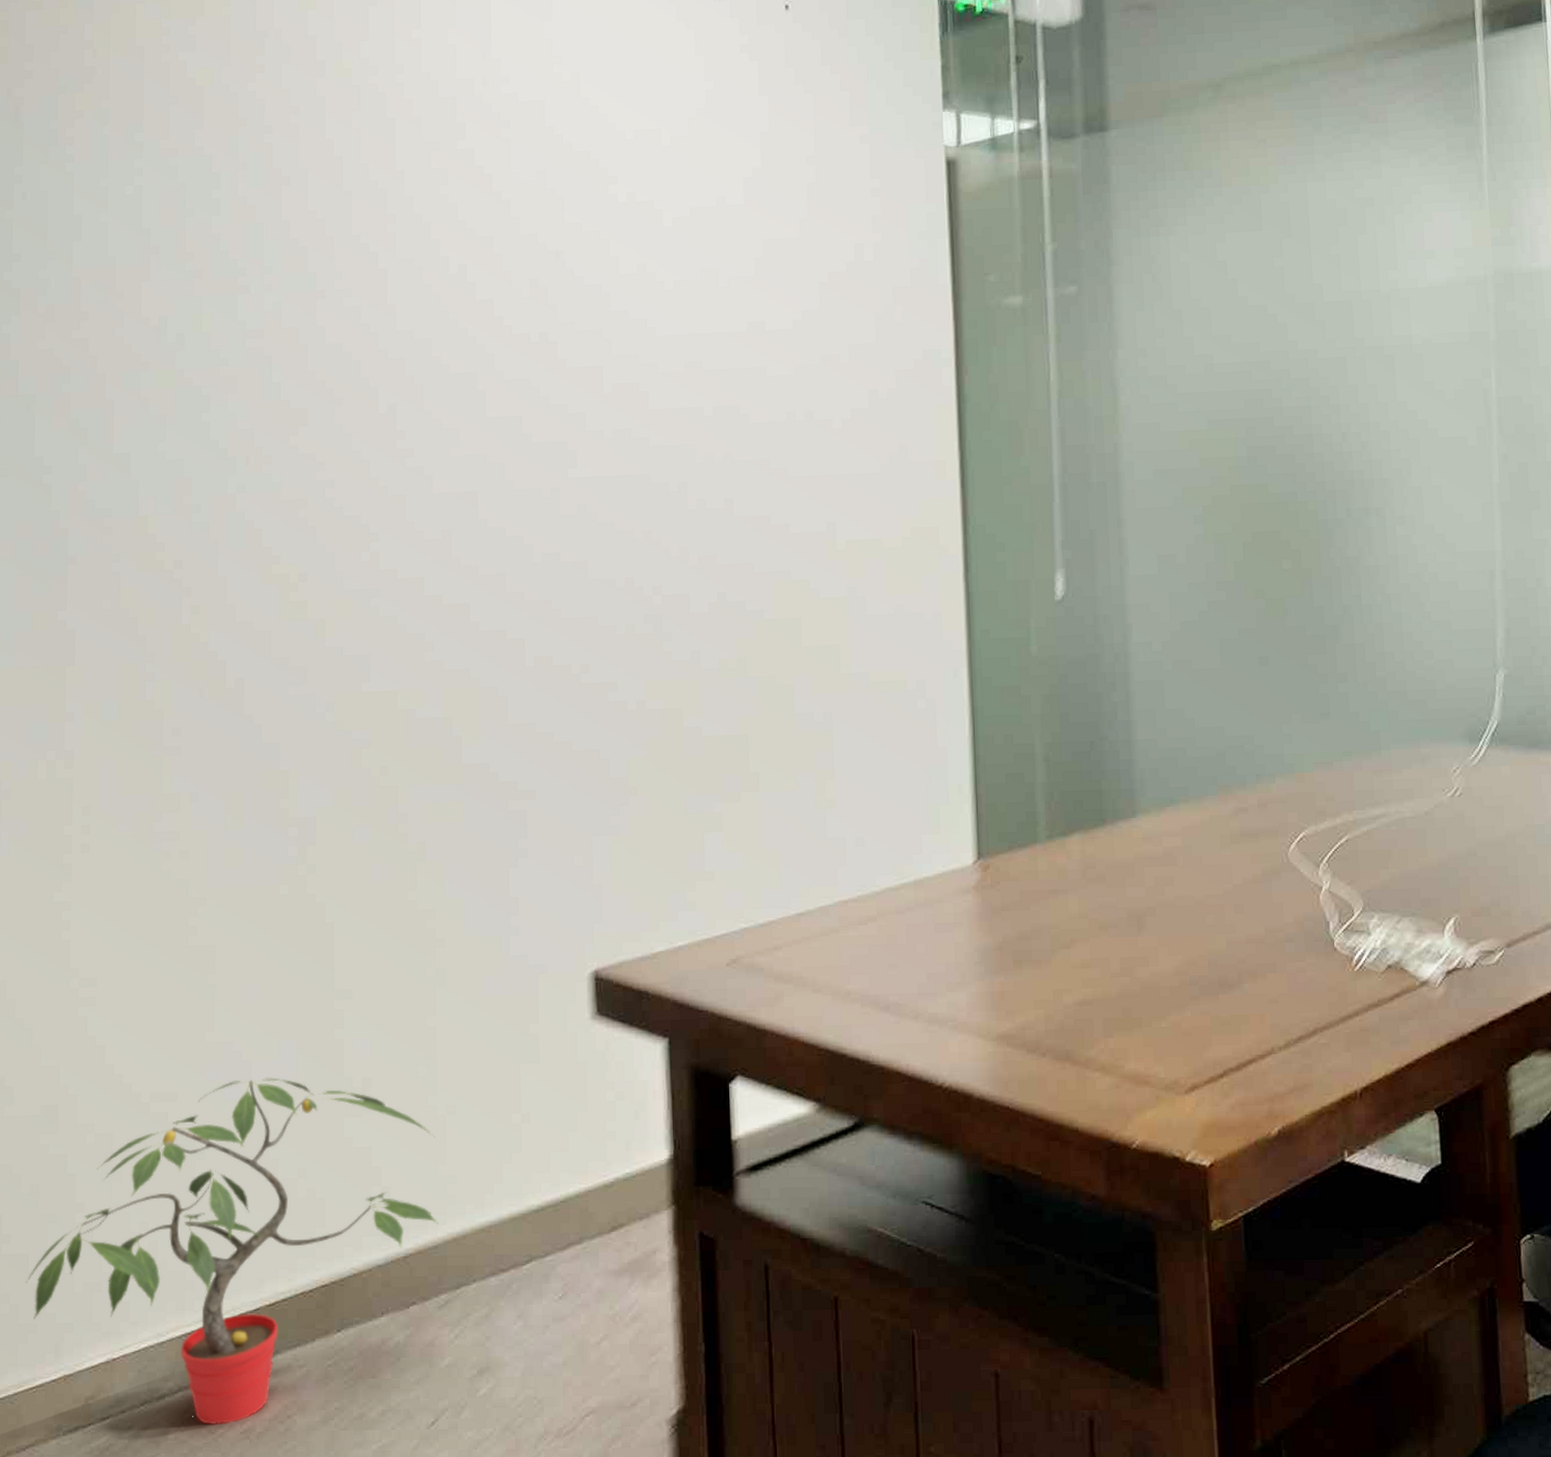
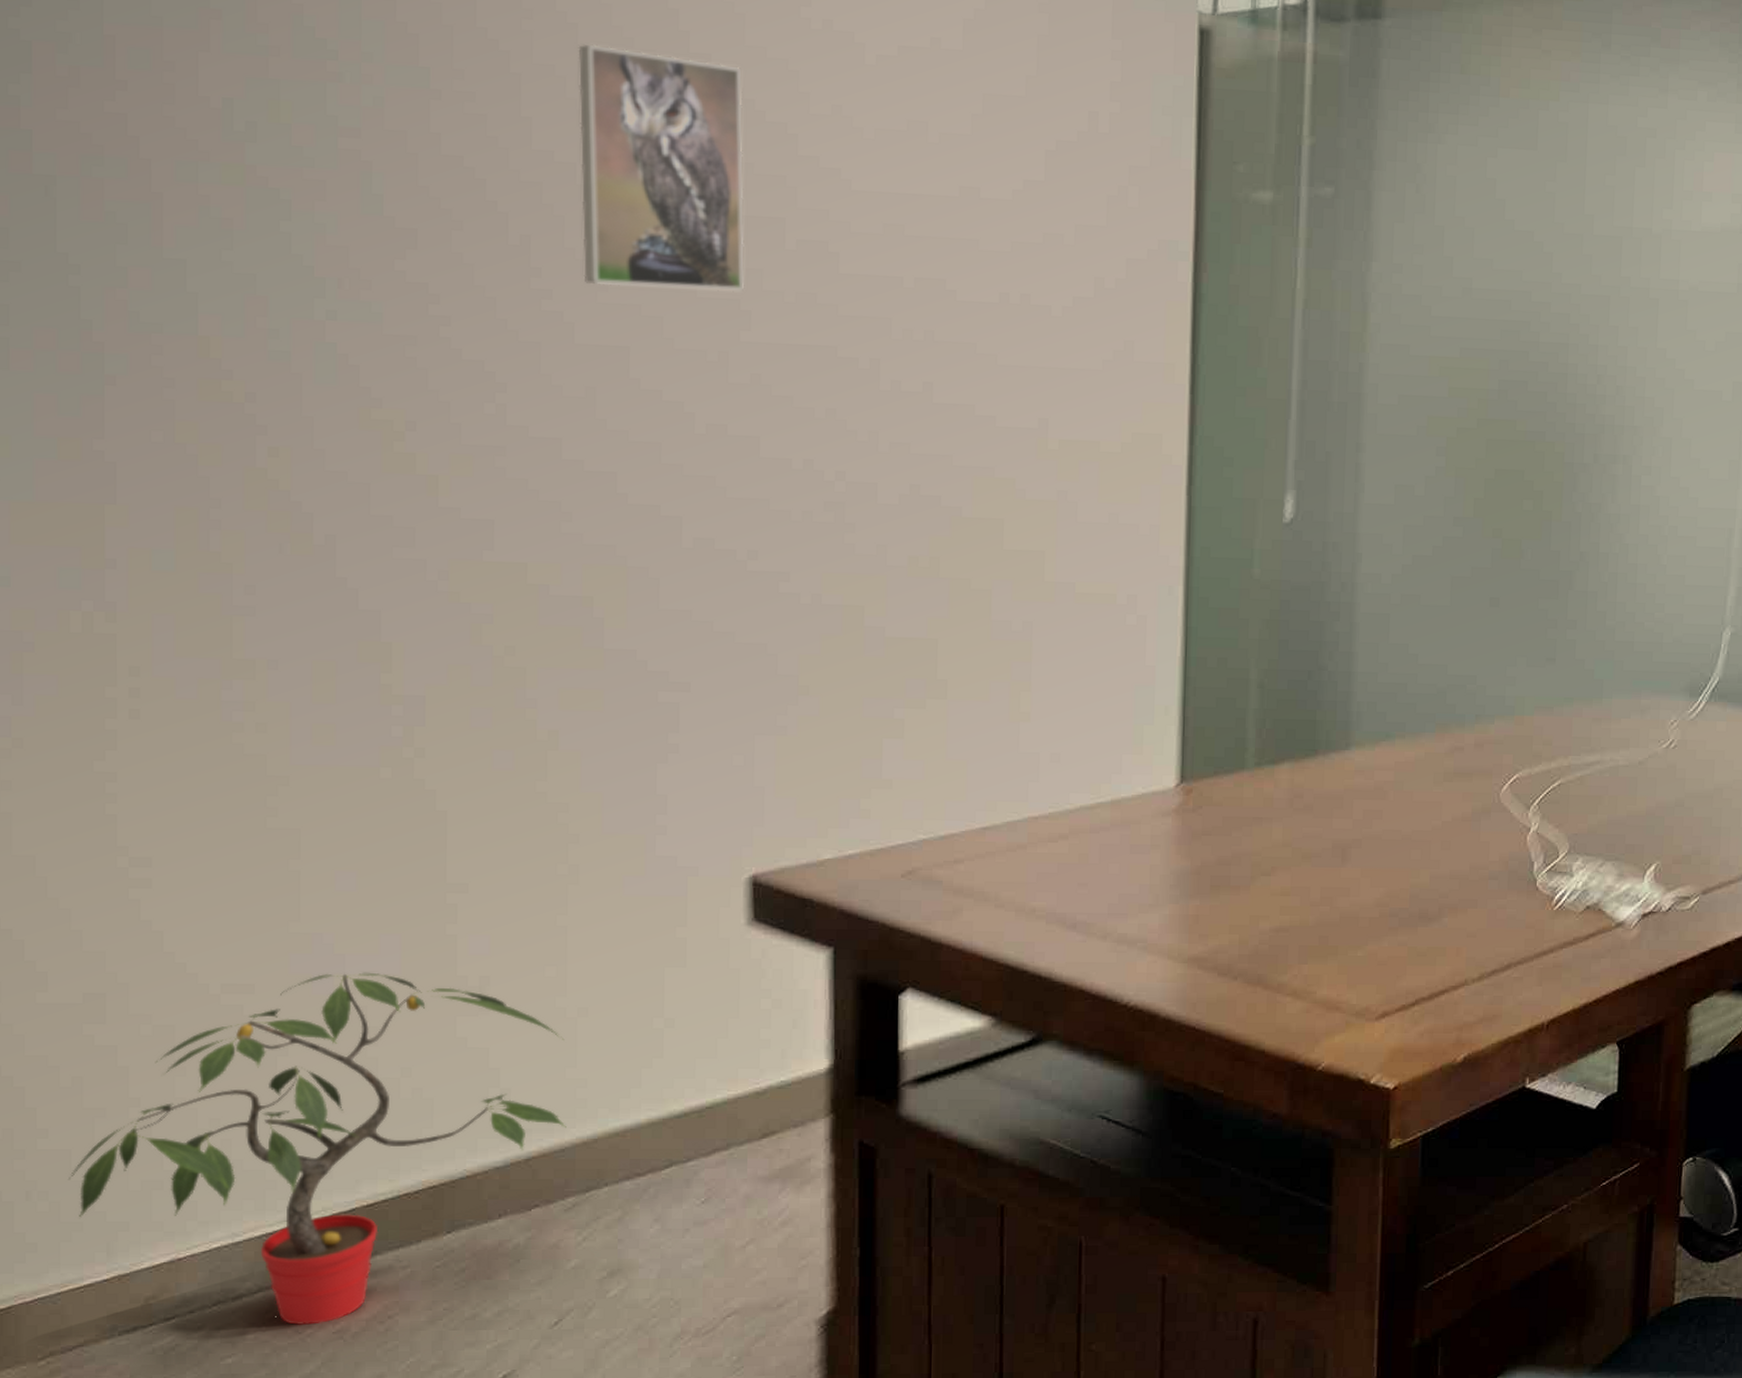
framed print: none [431,238,570,440] -> present [578,44,744,291]

